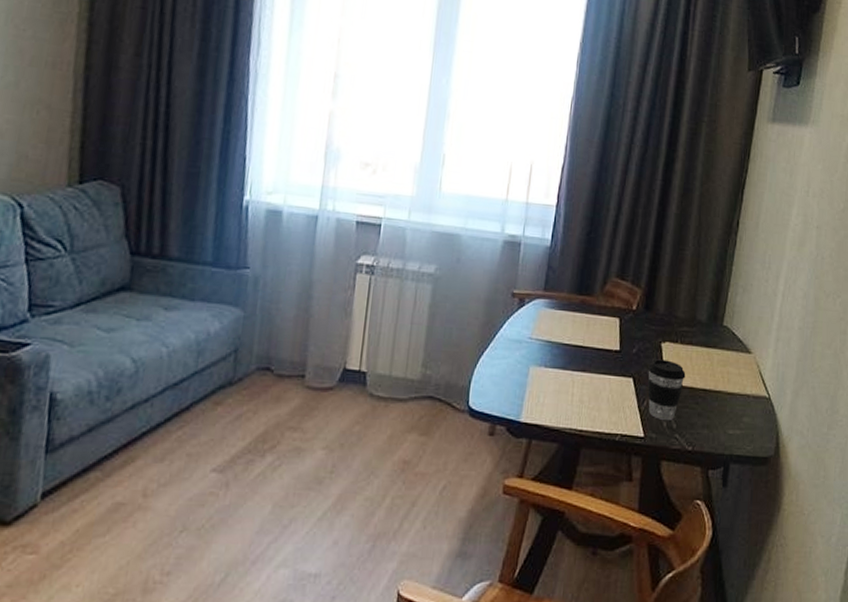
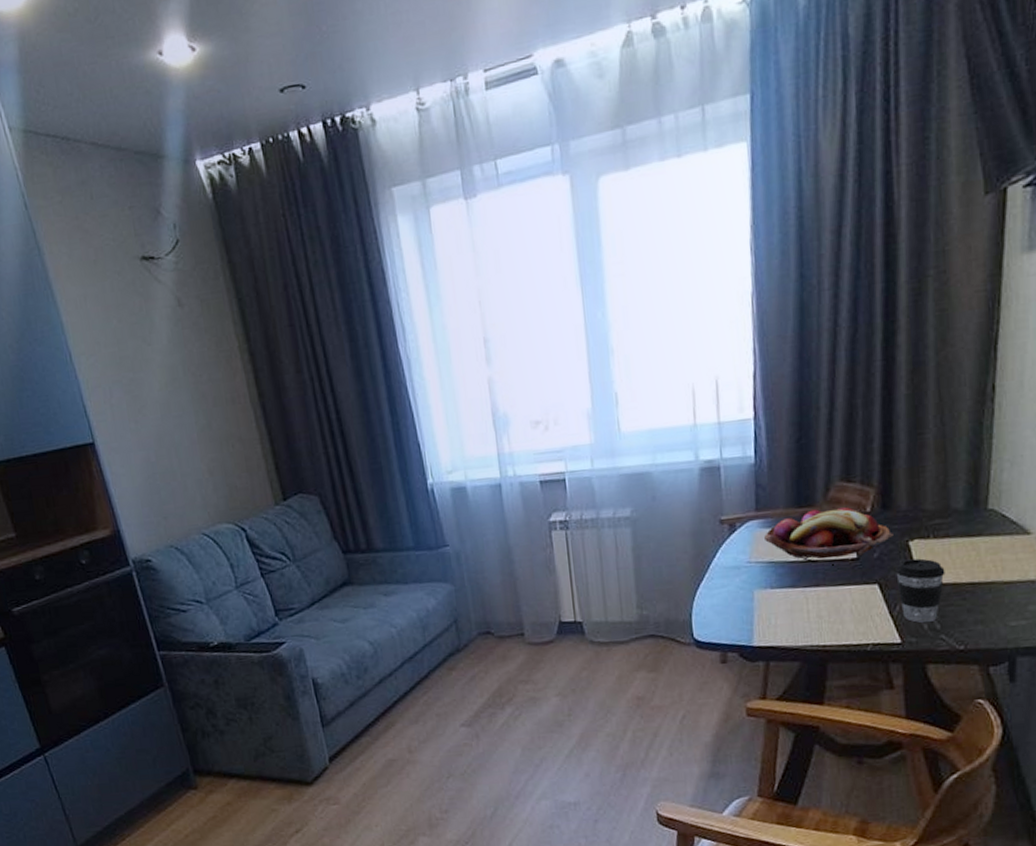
fruit basket: none [547,299,651,349] -> present [764,507,893,563]

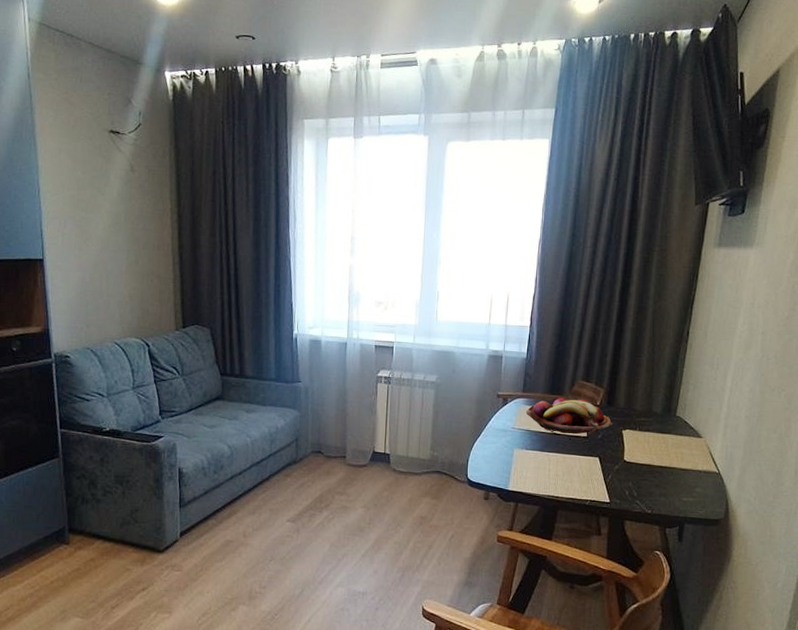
coffee cup: present [895,558,945,623] -> none [611,443,644,490]

